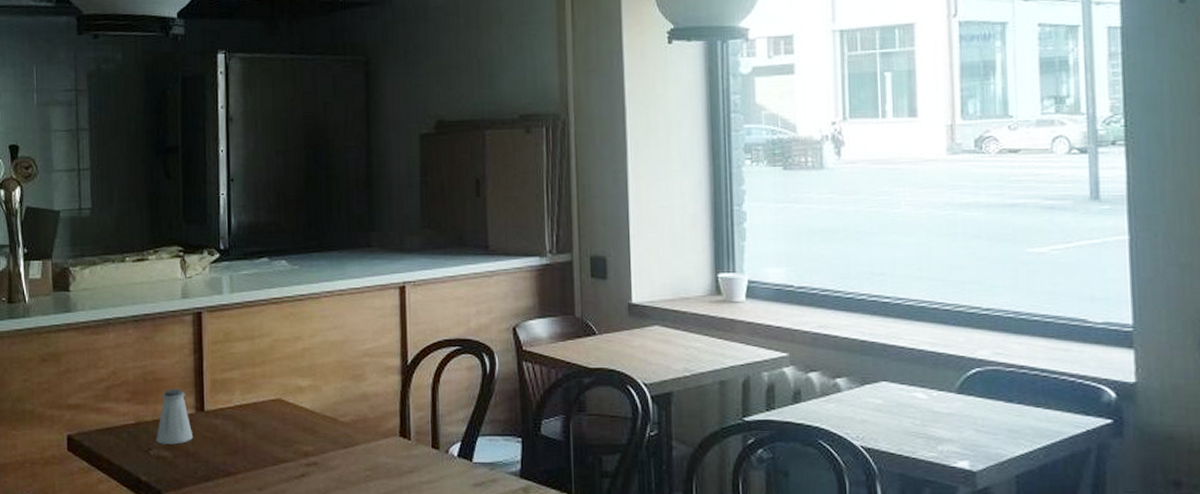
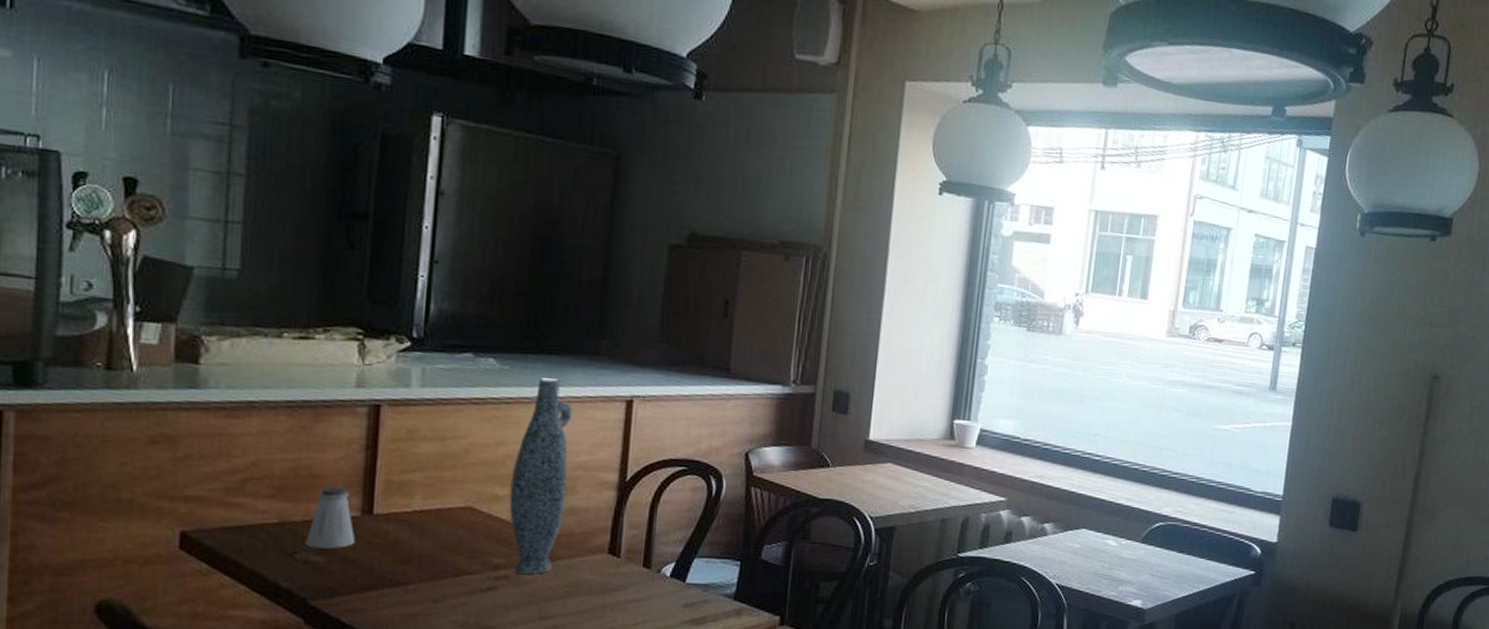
vase: none [310,273,358,461] -> present [509,378,573,575]

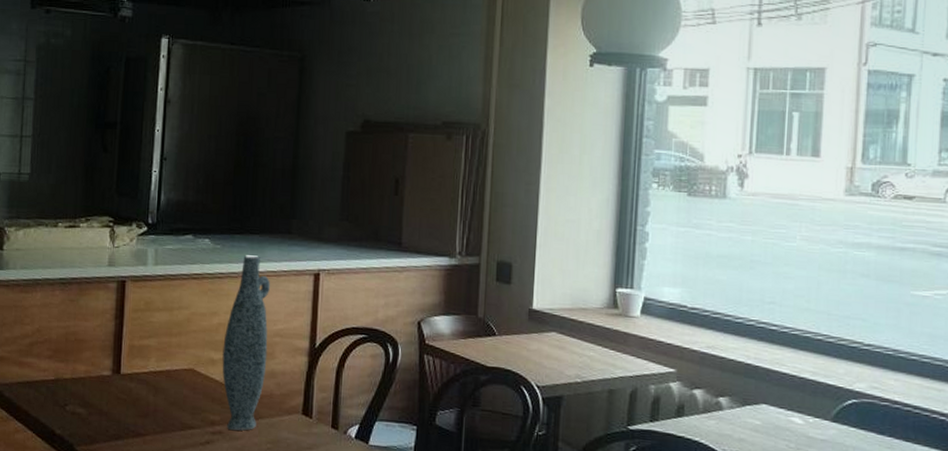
saltshaker: present [305,486,356,549] -> none [72,350,108,403]

